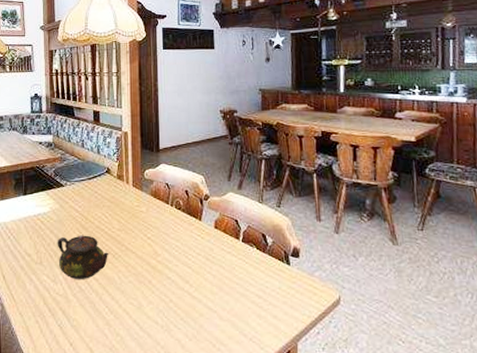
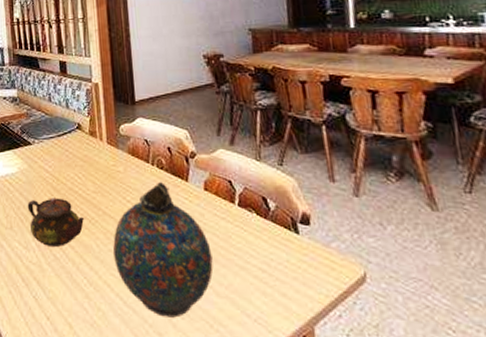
snuff bottle: none [133,220,219,340] -> present [113,181,214,318]

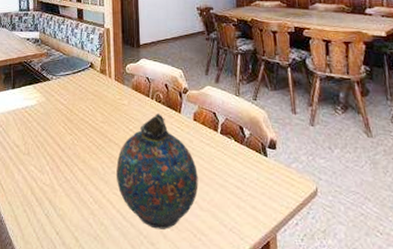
teapot: present [27,198,85,246] -> none [44,127,93,170]

